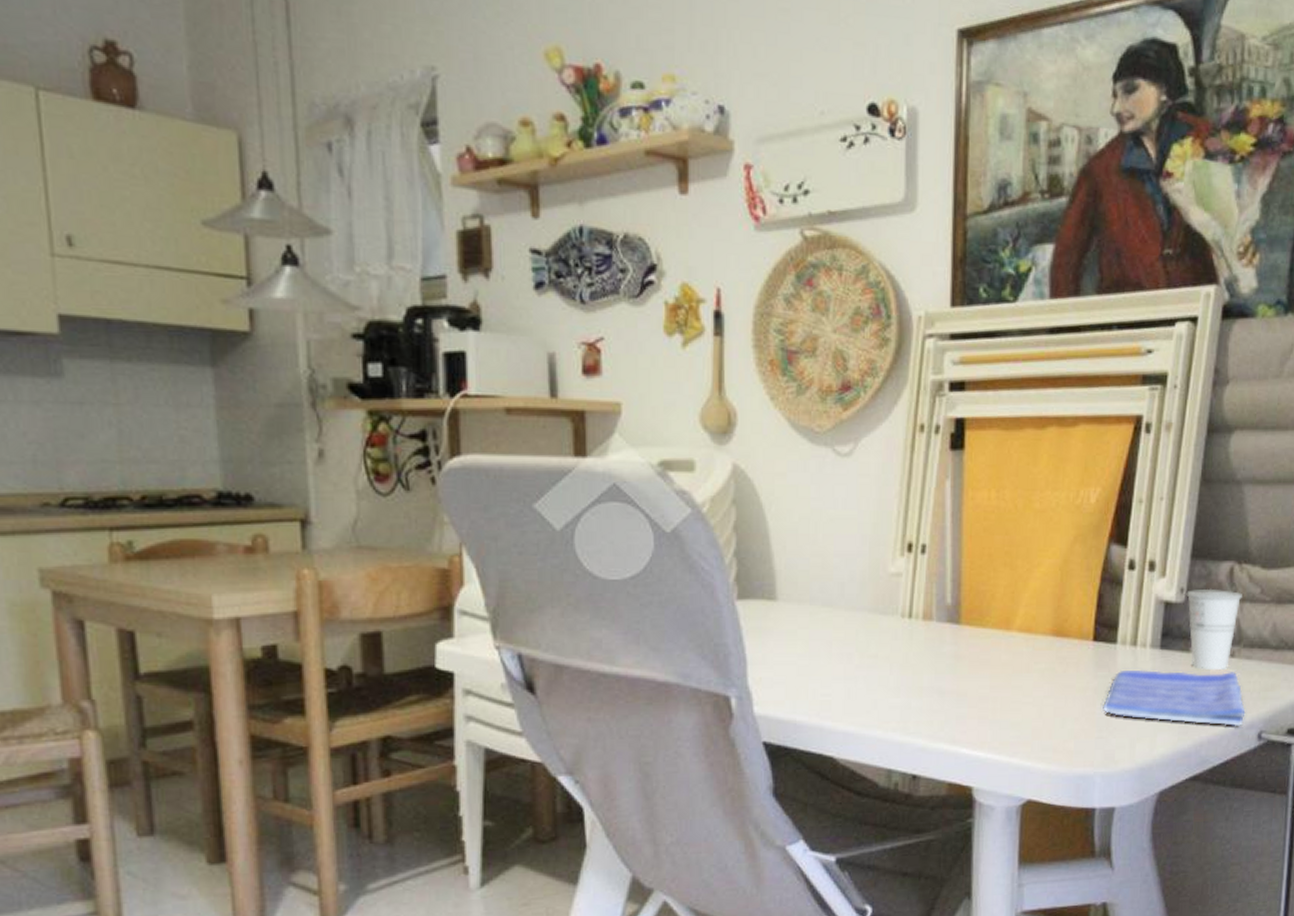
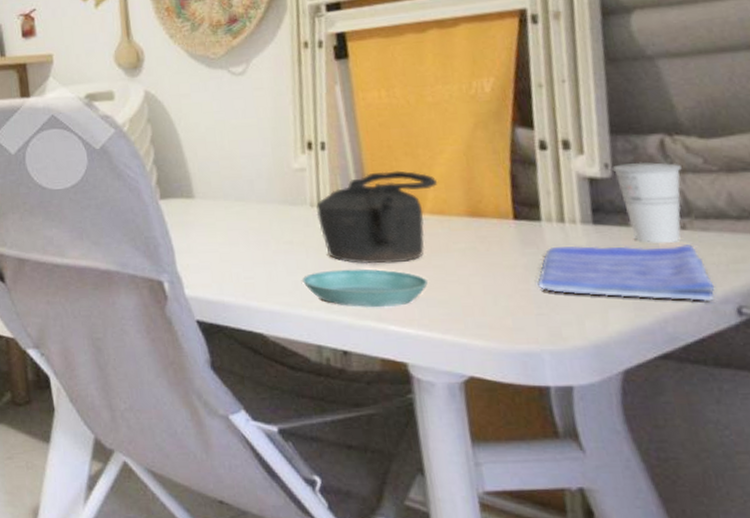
saucer: none [882,687,1004,730] -> present [302,269,428,308]
teapot: none [906,582,1031,683] -> present [316,170,438,264]

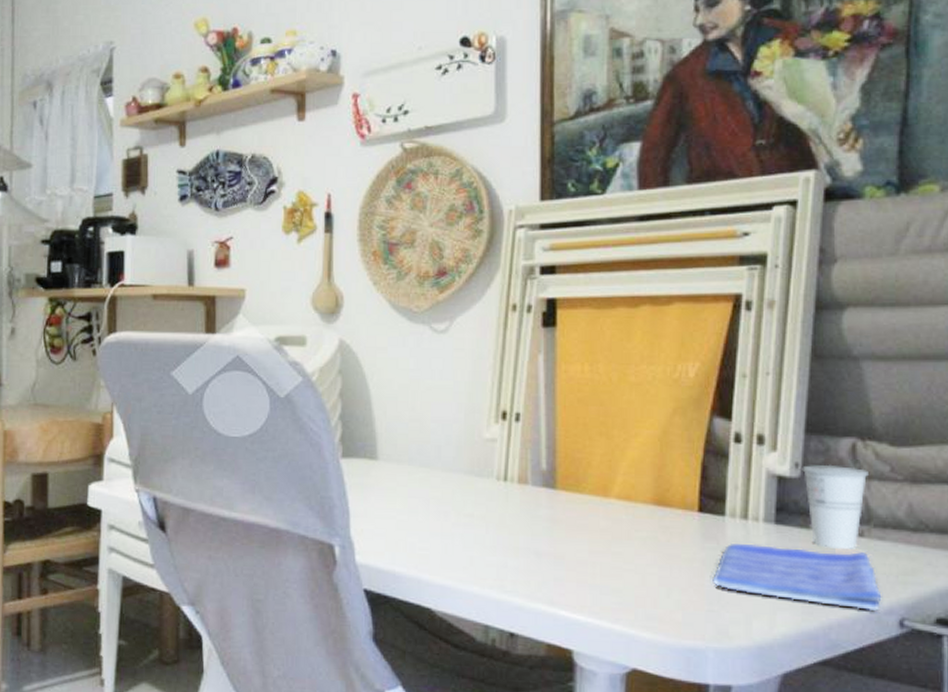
saucer: present [302,269,428,308] -> none [478,548,604,591]
teapot: present [316,170,438,264] -> none [501,450,629,547]

